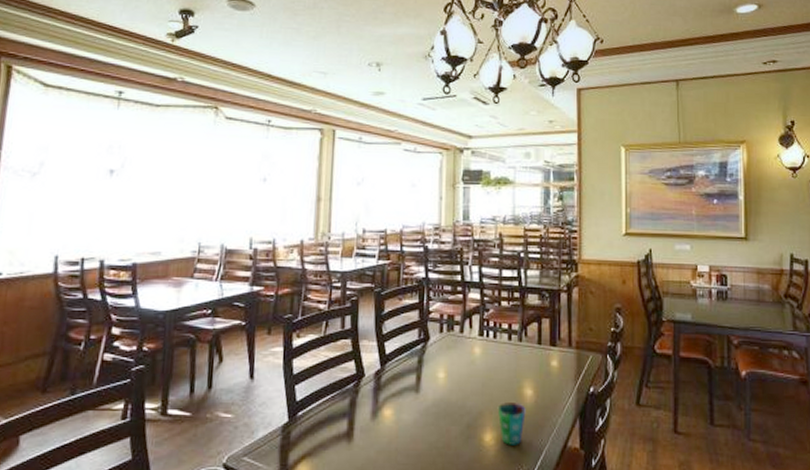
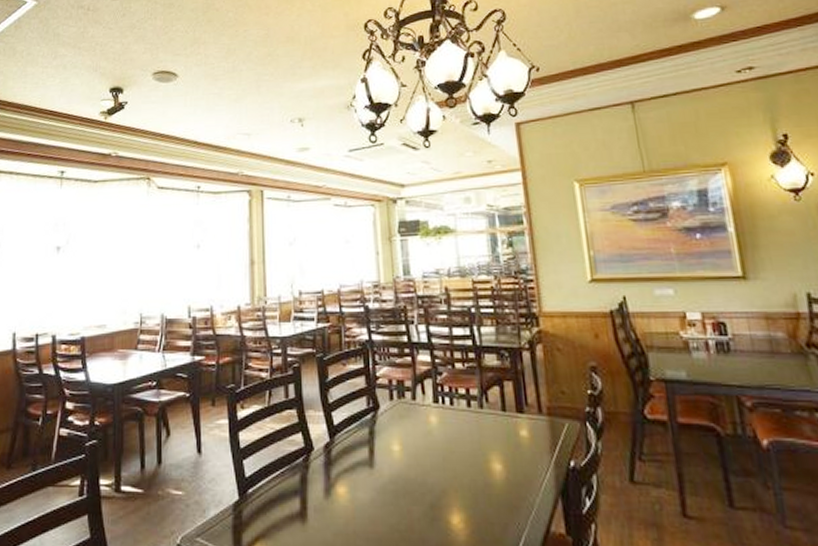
cup: present [497,402,526,445] -> none [462,479,497,530]

